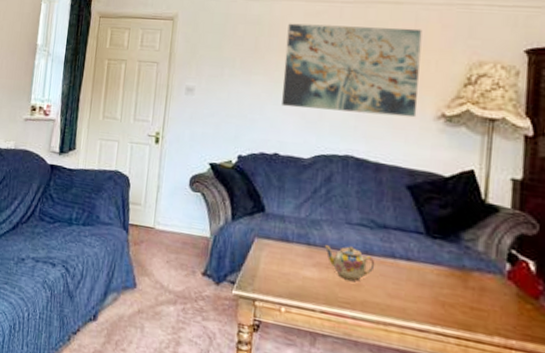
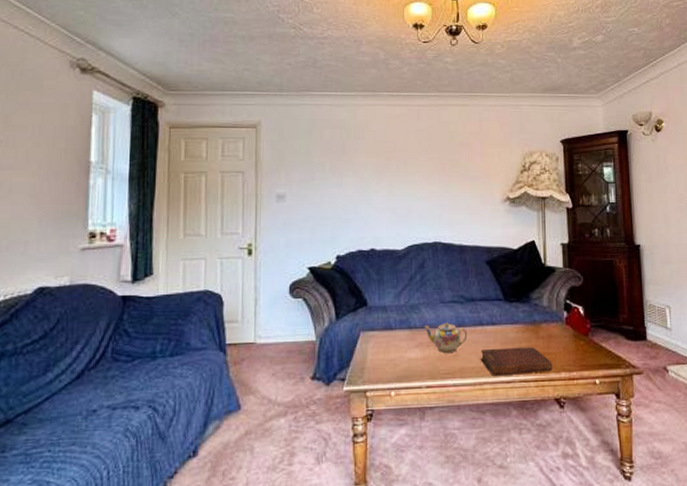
wall art: present [282,23,422,118] -> none [372,126,488,204]
diary: none [387,286,483,332] -> present [480,347,553,376]

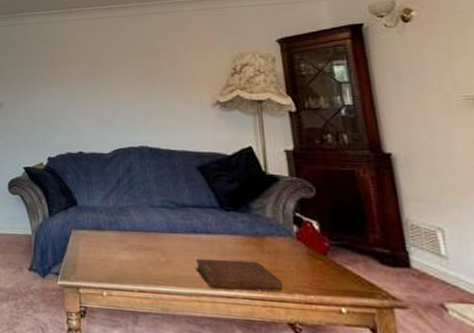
teapot: present [424,322,468,353] -> none [133,227,180,259]

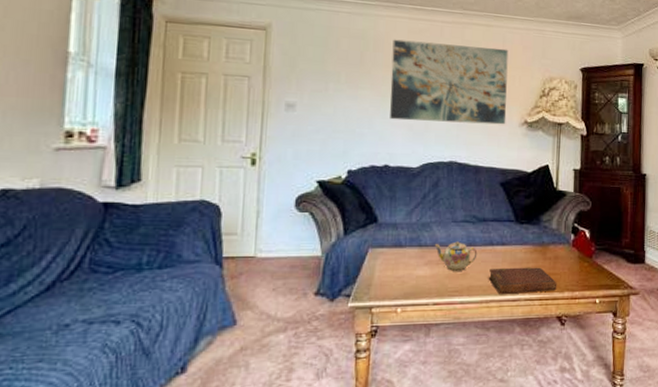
wall art: none [77,32,196,110] -> present [390,39,509,125]
teapot: none [133,227,180,259] -> present [434,241,478,271]

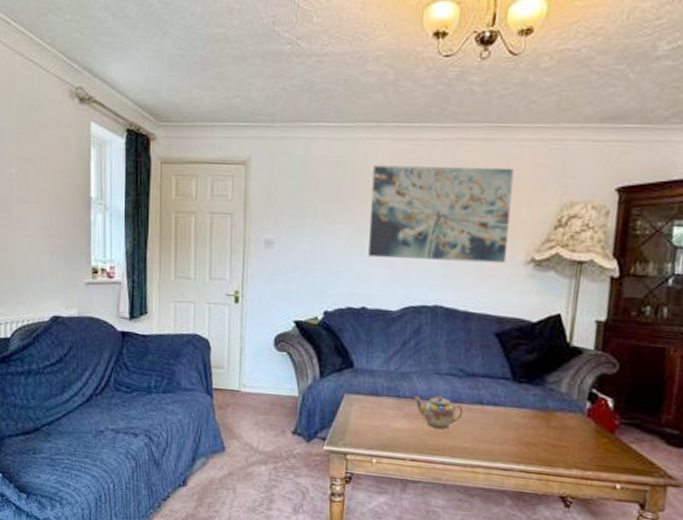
diary: present [488,267,557,294] -> none [474,431,563,467]

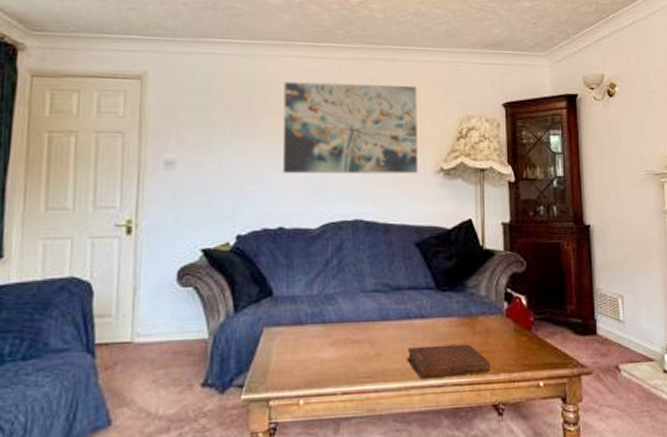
teapot: present [413,396,464,429] -> none [340,315,392,352]
diary: none [474,431,563,467] -> present [406,343,491,379]

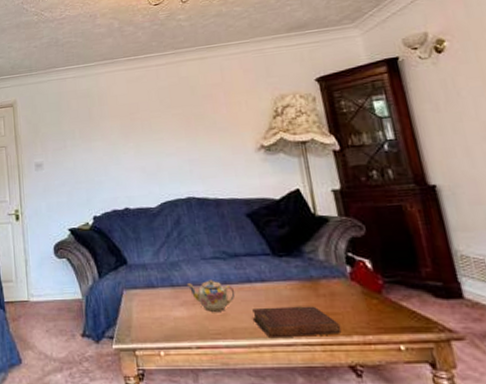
wall art: present [282,81,419,174] -> none [114,76,240,165]
teapot: none [340,315,392,352] -> present [186,280,235,312]

